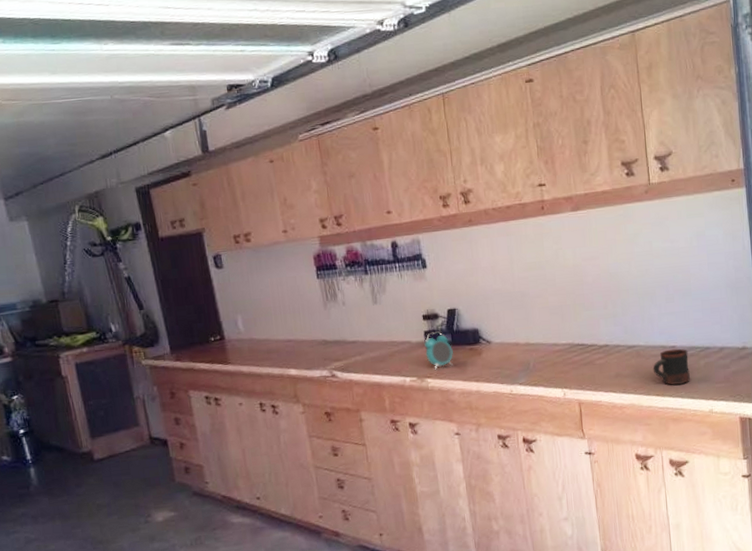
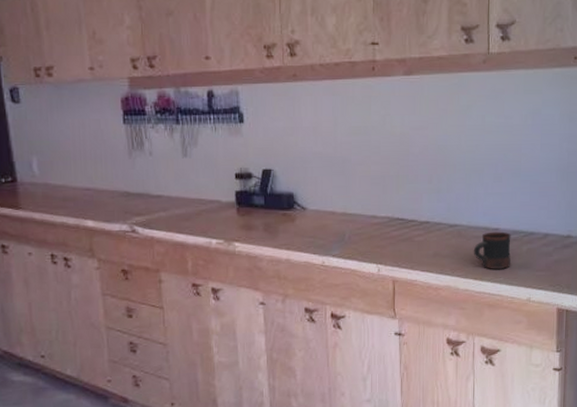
alarm clock: present [424,331,453,371] -> none [235,192,265,234]

